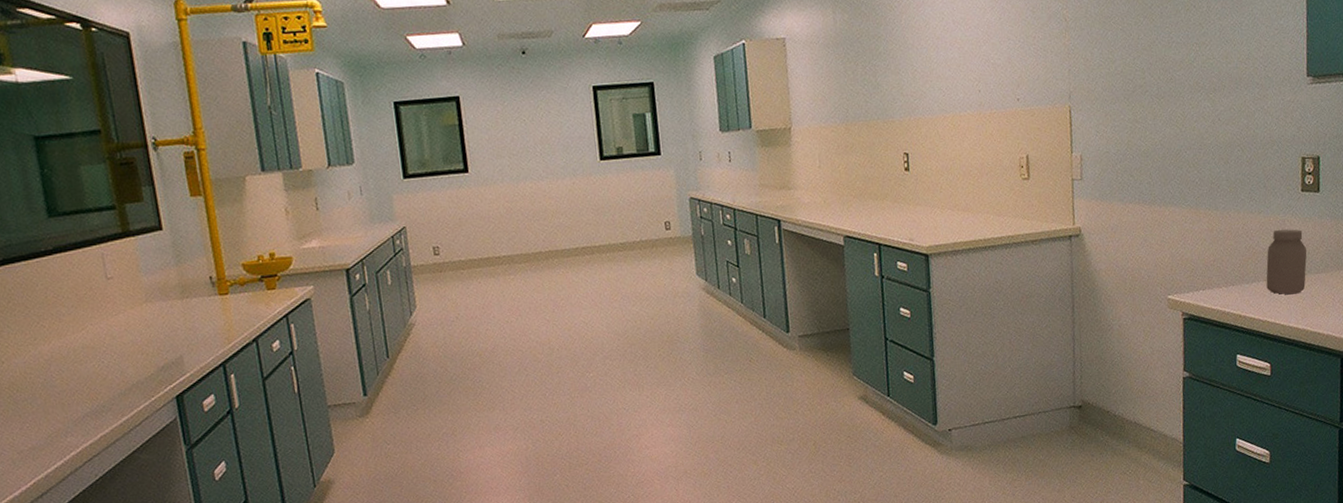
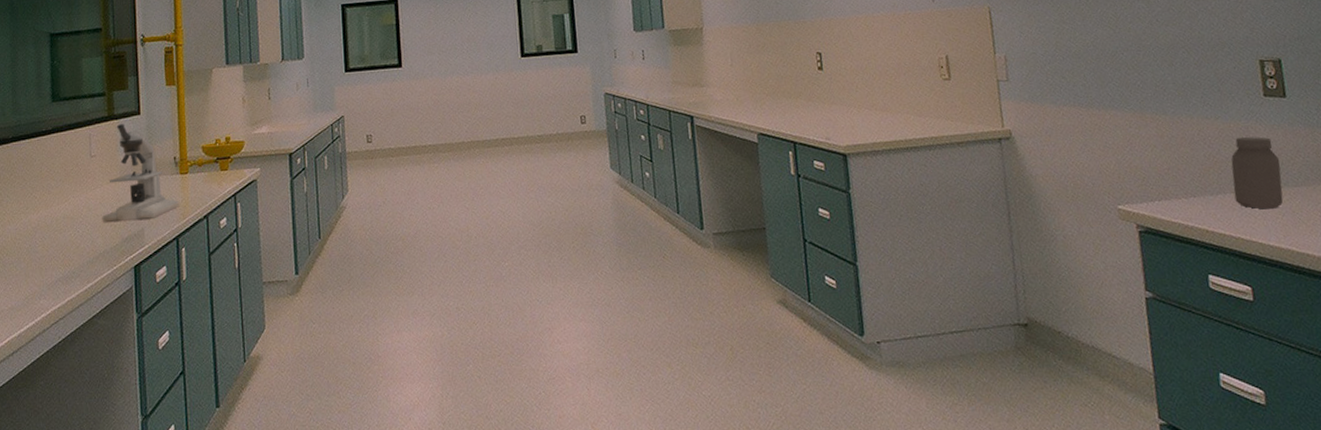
microscope: none [130,241,223,351] -> present [102,124,180,222]

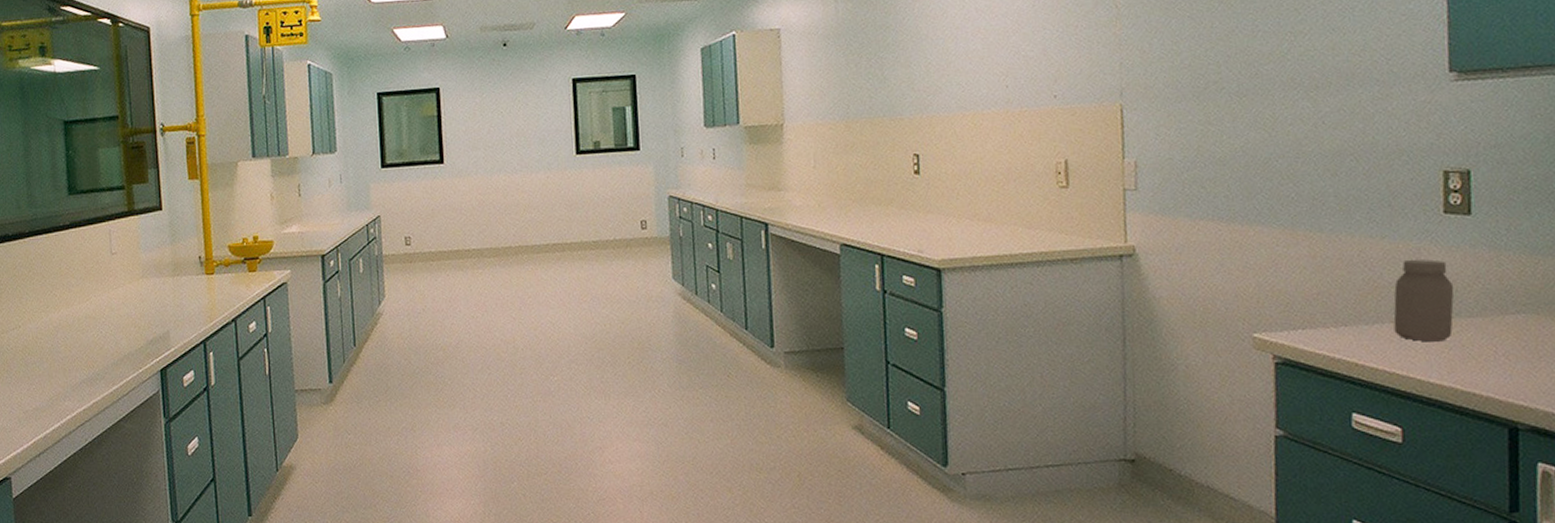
microscope: present [102,124,180,222] -> none [125,220,207,323]

